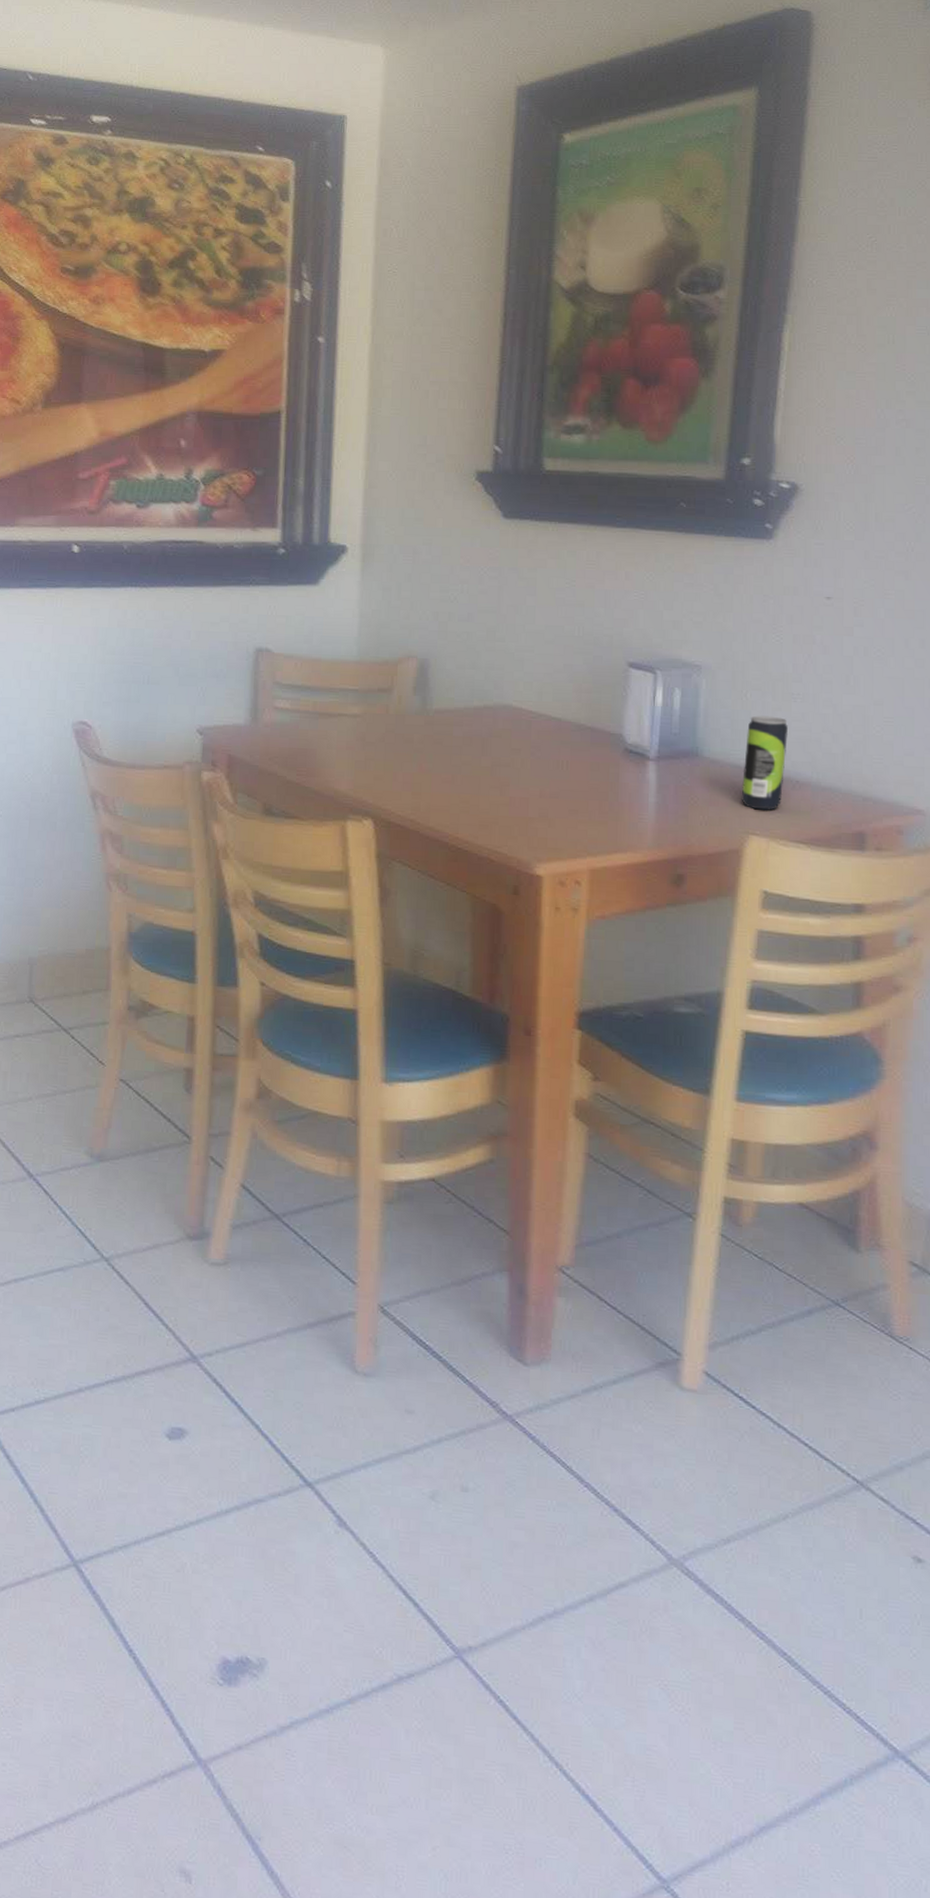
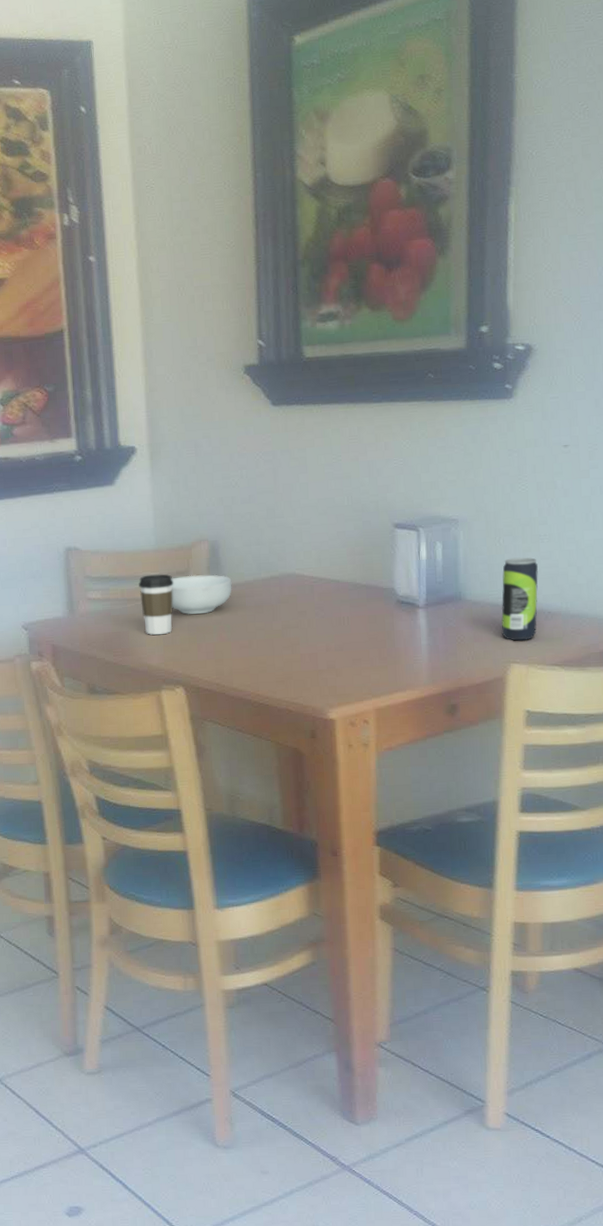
coffee cup: none [334,688,373,757] -> present [139,574,174,635]
cereal bowl: none [368,694,440,739] -> present [171,574,232,614]

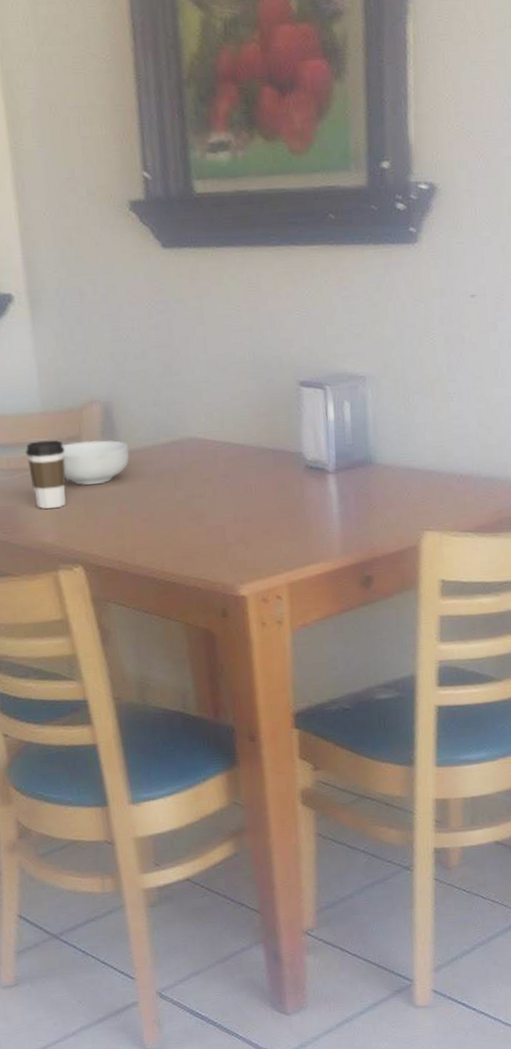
beverage can: present [501,557,538,641] -> none [412,417,450,507]

